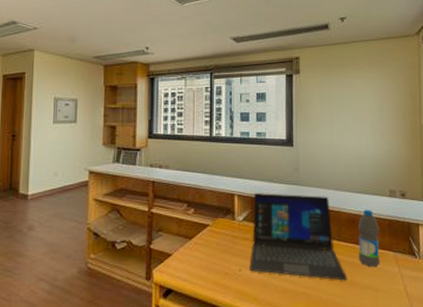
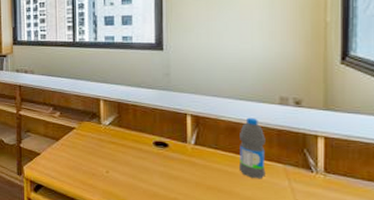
laptop: present [250,193,348,281] -> none [117,98,226,190]

